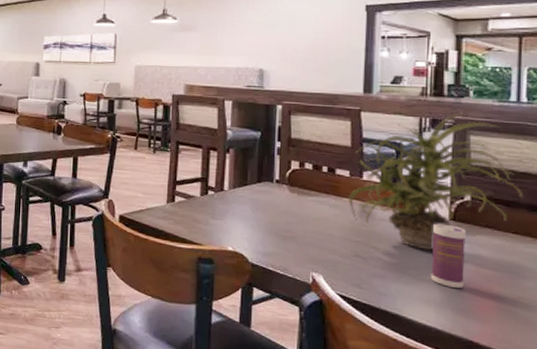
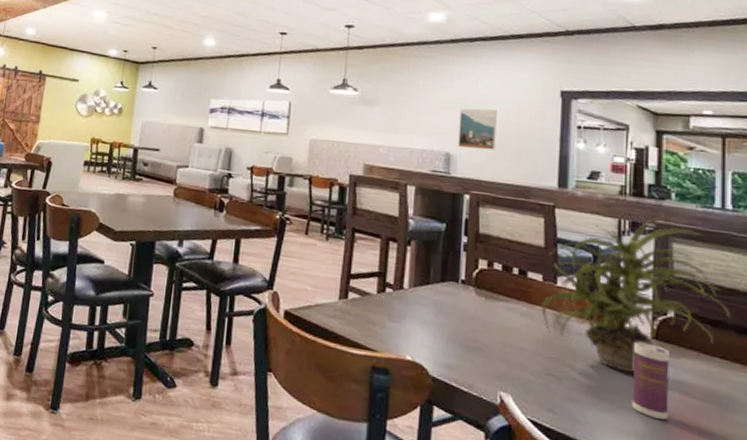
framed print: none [270,27,306,64] -> present [458,108,497,150]

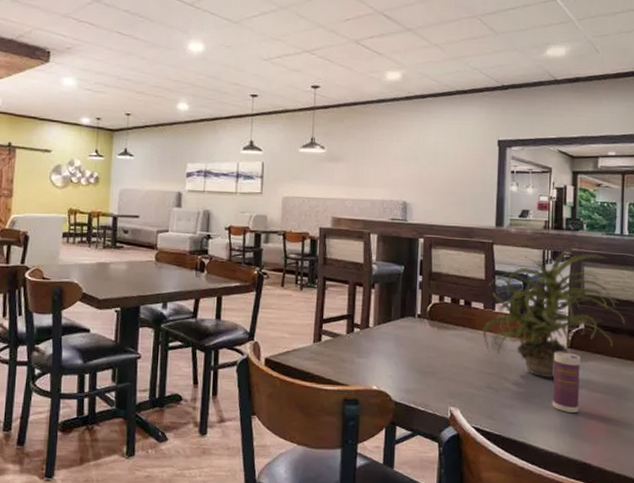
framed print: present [458,108,497,150] -> none [413,160,446,197]

